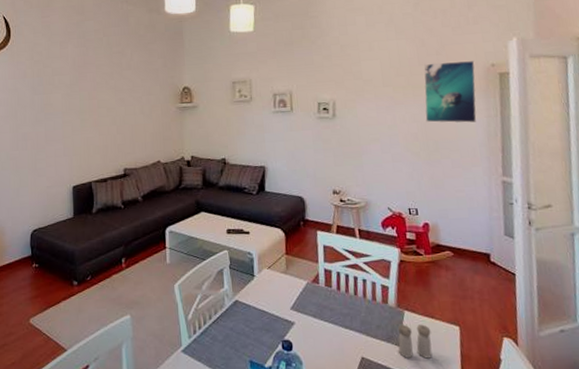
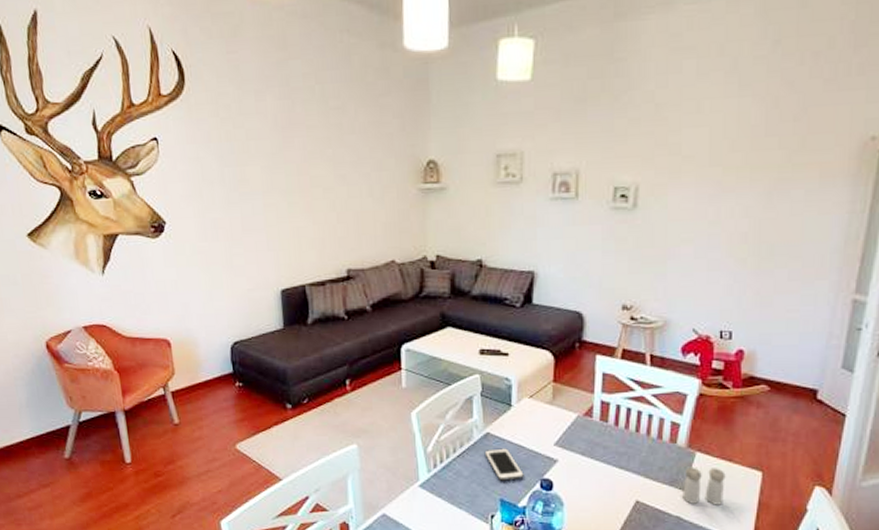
cell phone: none [234,313,268,343] -> present [484,448,524,481]
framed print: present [424,61,477,123] -> none [762,131,848,220]

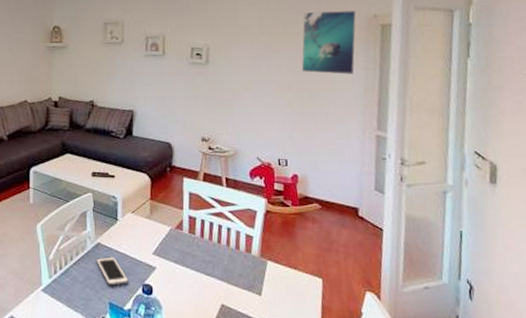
salt and pepper shaker: present [682,467,726,505] -> none [259,274,293,309]
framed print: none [762,131,848,220] -> present [301,11,357,75]

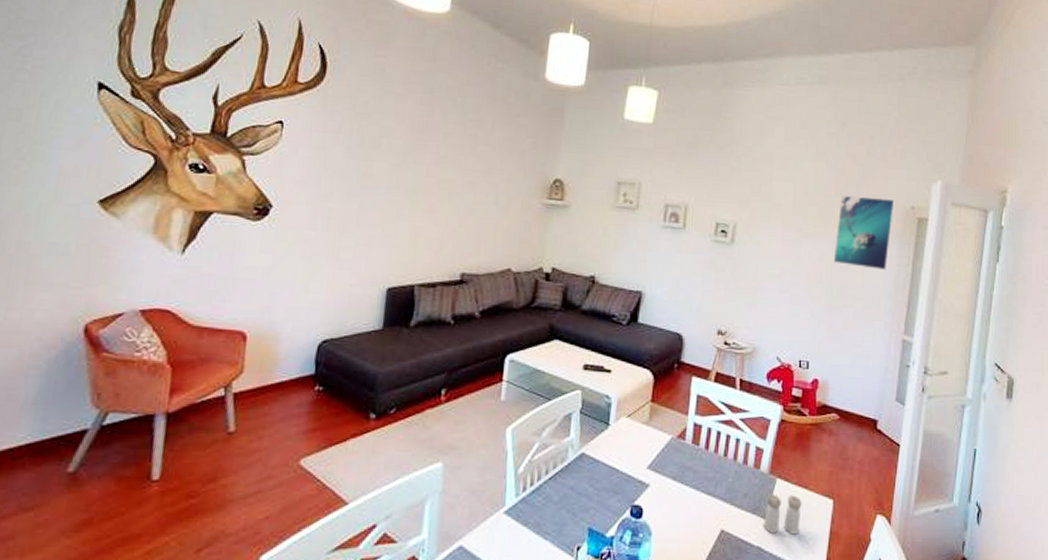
cell phone: present [96,257,129,286] -> none [577,470,615,507]
salt and pepper shaker: none [259,274,293,309] -> present [764,493,802,535]

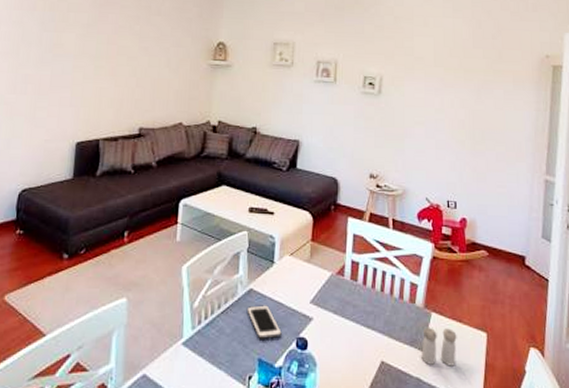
cell phone: none [577,470,615,507] -> present [246,305,282,339]
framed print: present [833,196,895,270] -> none [474,48,530,115]

